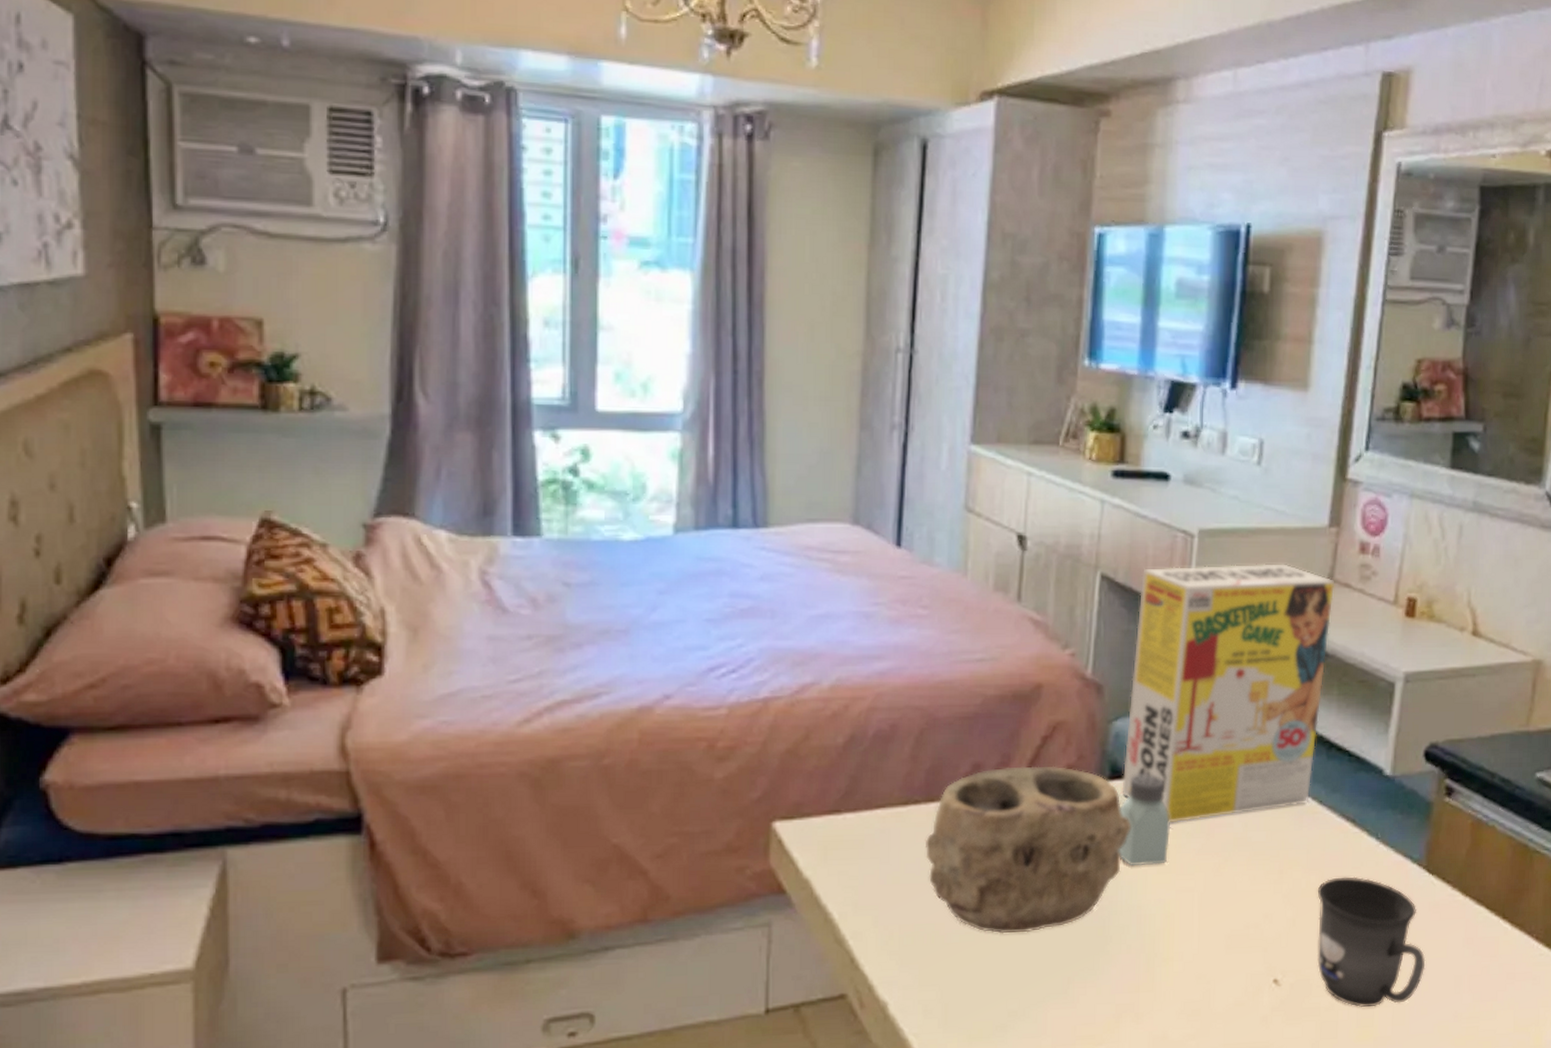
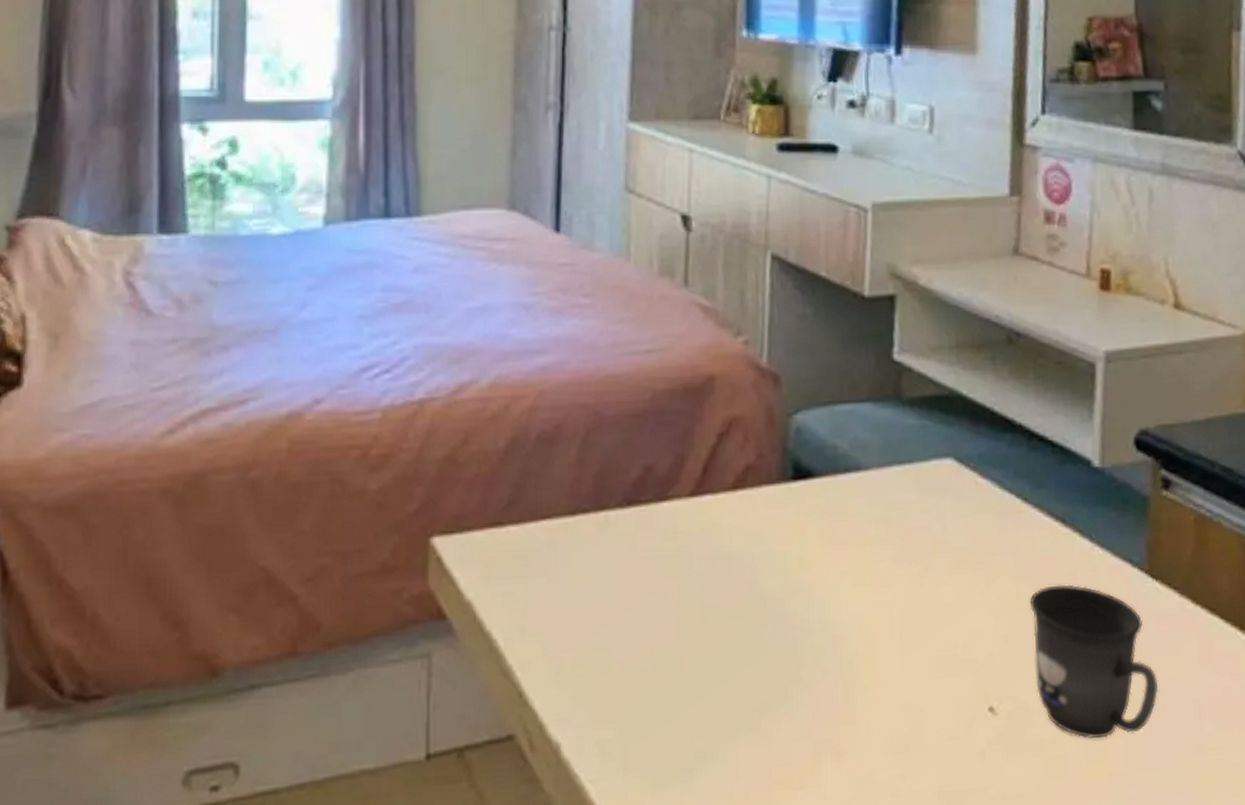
bowl: present [924,766,1132,934] -> none [595,466,820,661]
saltshaker: present [1118,773,1172,867] -> none [806,472,864,579]
cereal box: present [1122,564,1335,823] -> none [806,237,1022,528]

